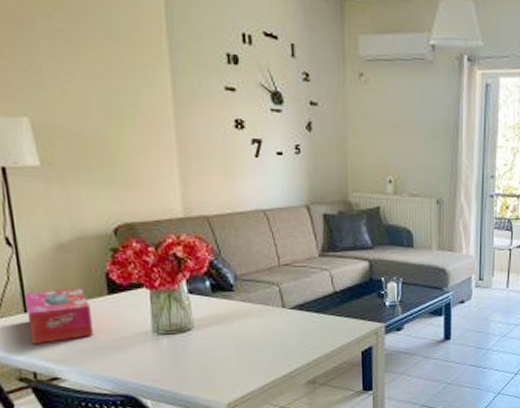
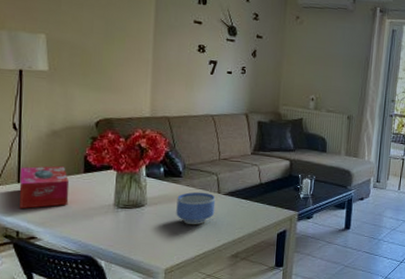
bowl: none [231,308,281,348] -> present [176,192,216,225]

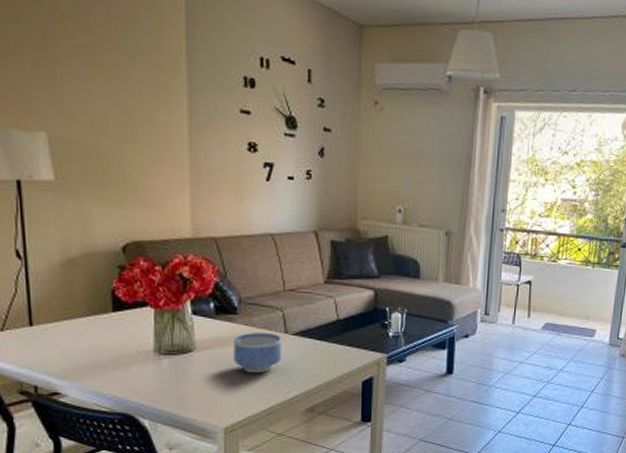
tissue box: present [19,165,70,209] -> none [31,302,97,359]

